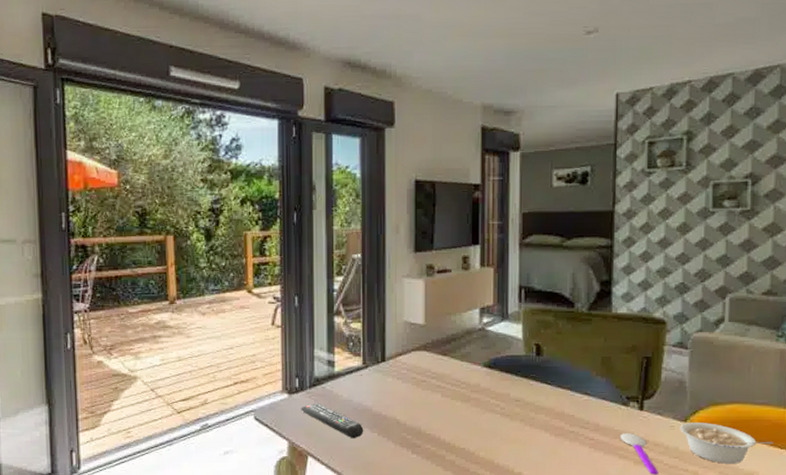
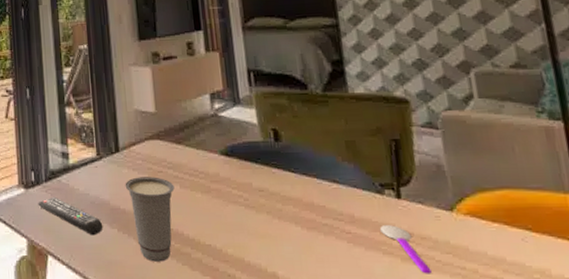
cup: none [388,386,436,463] -> present [125,177,175,262]
legume: present [680,423,773,464] -> none [446,212,560,260]

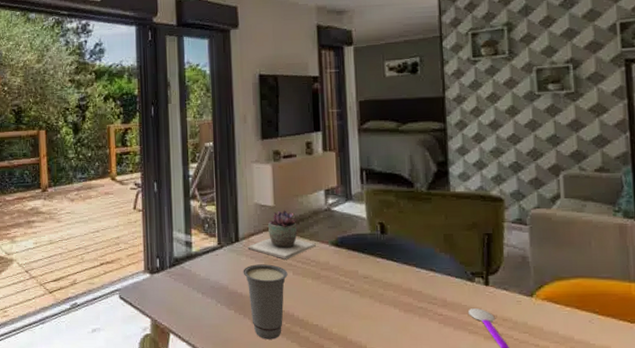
remote control: present [38,196,103,236] -> none [162,281,221,316]
succulent plant: none [129,116,204,171] -> present [247,210,316,259]

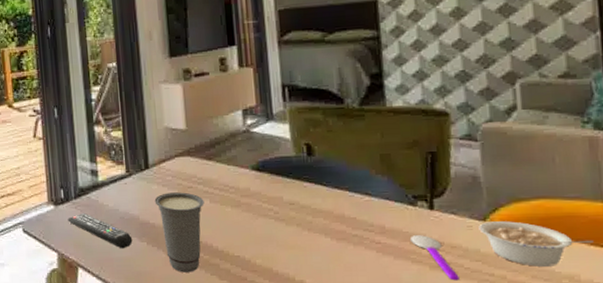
remote control: none [162,281,221,316] -> present [68,212,133,249]
succulent plant: present [247,210,316,259] -> none [158,133,234,187]
legume: none [527,297,622,339] -> present [479,221,594,267]

